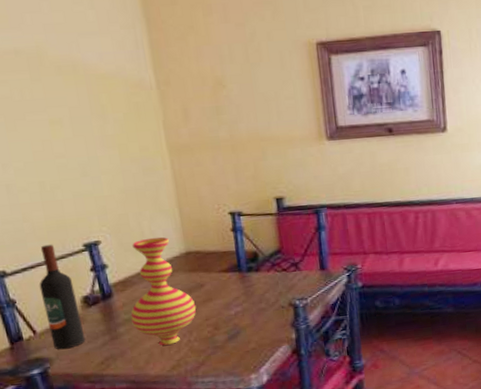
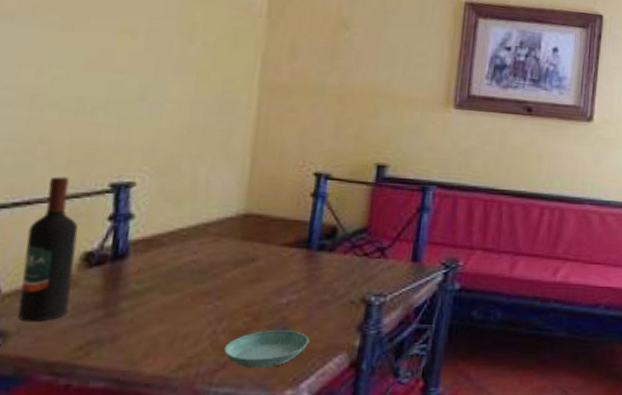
vase: present [130,237,197,346] -> none [142,188,238,334]
saucer: none [199,333,259,363] -> present [223,330,310,369]

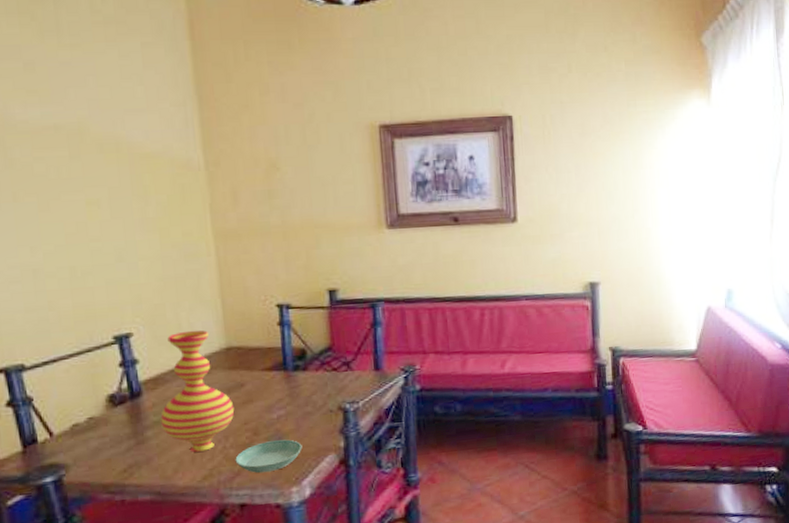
wine bottle: present [18,176,79,322] -> none [60,335,108,455]
vase: none [142,188,238,334] -> present [160,330,235,452]

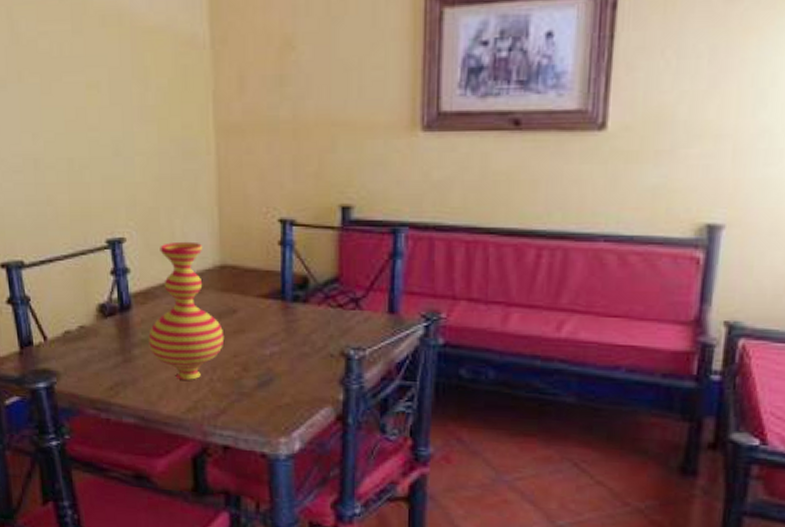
saucer: present [235,439,302,474] -> none [221,380,295,416]

